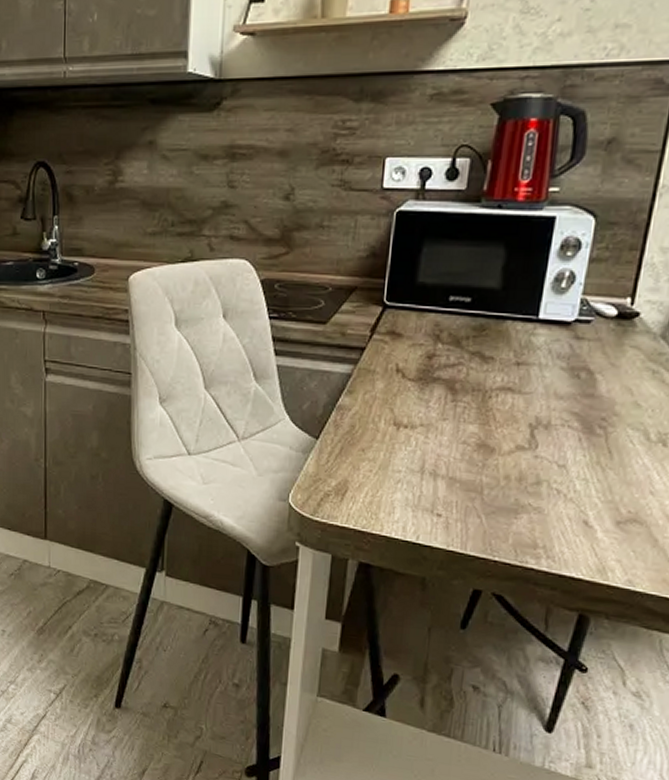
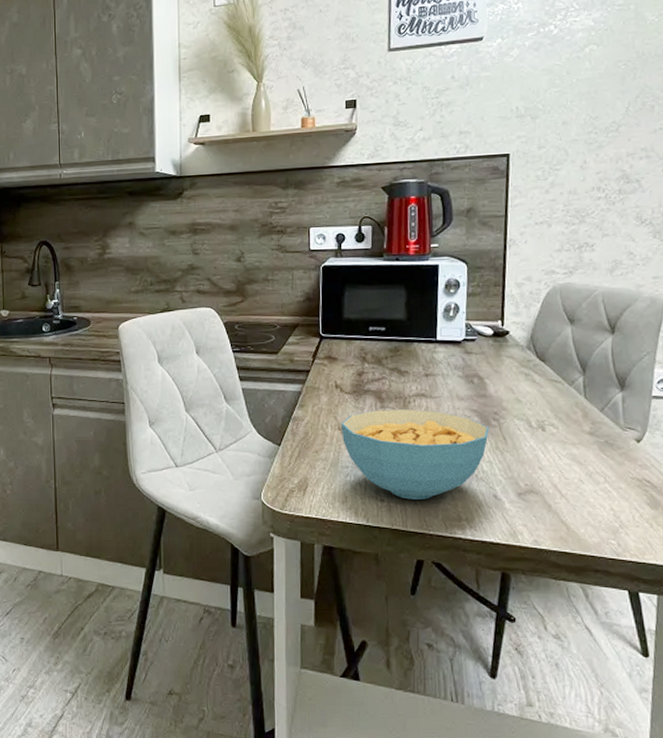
cereal bowl: none [397,404,591,519] -> present [341,409,489,500]

